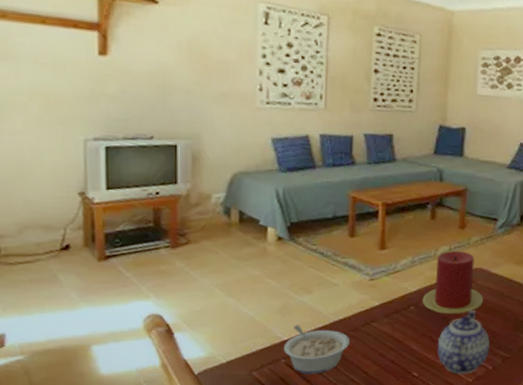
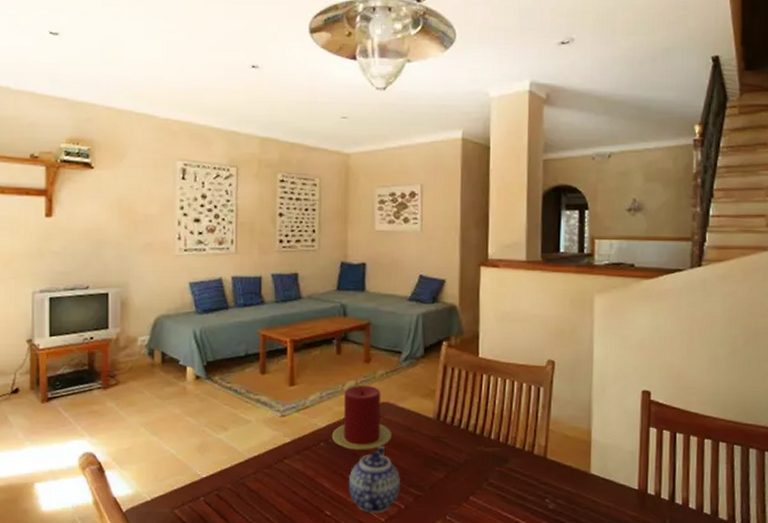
legume: present [283,325,350,374] -> none [202,462,264,513]

